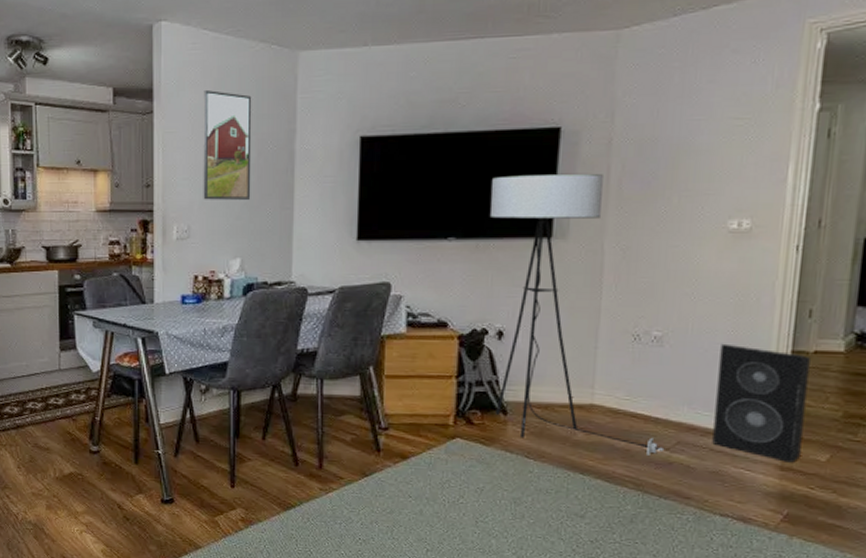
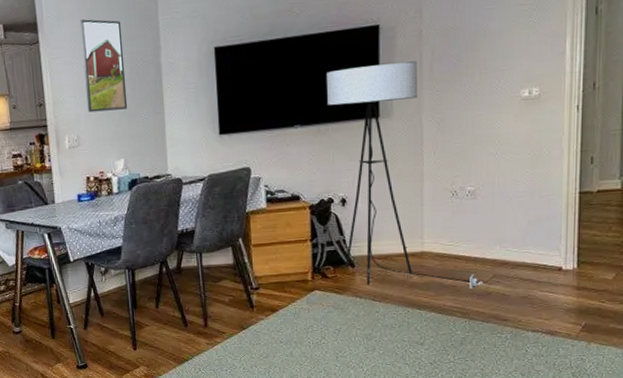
speaker: present [712,343,810,464] -> none [521,191,594,284]

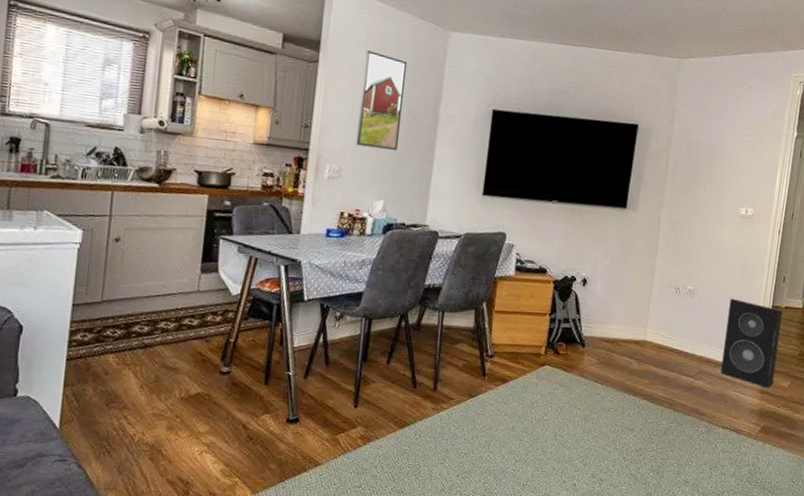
floor lamp: present [327,61,484,289] -> none [576,156,690,381]
speaker: none [521,191,594,284] -> present [720,298,783,389]

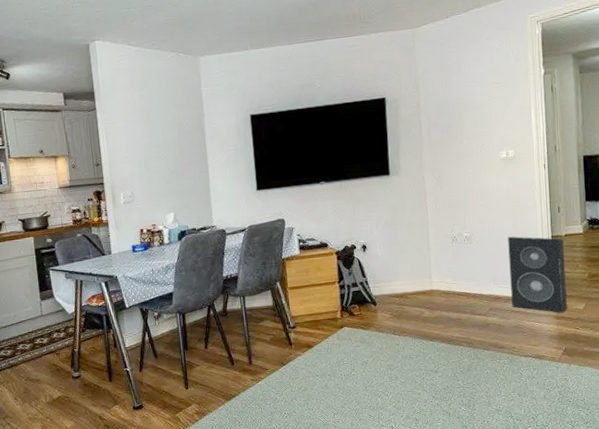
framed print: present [356,50,408,150] -> none [132,89,177,172]

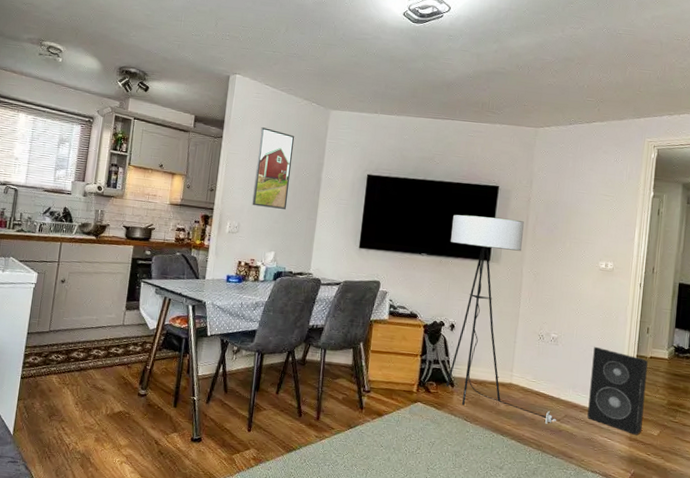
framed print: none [132,89,177,172] -> present [252,127,295,210]
floor lamp: none [345,128,483,321] -> present [446,214,557,424]

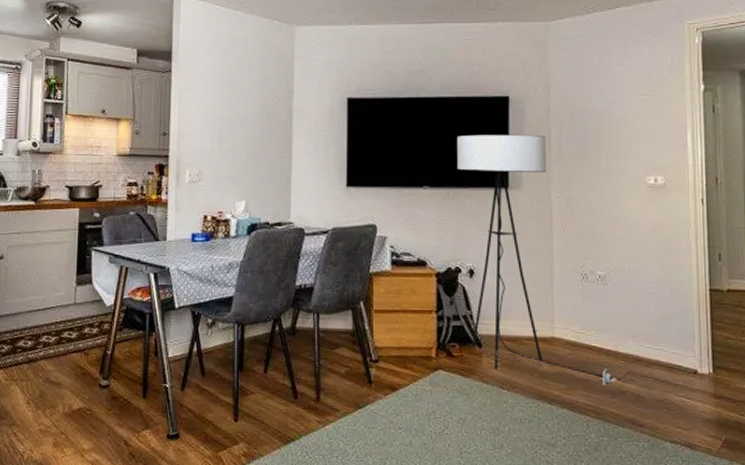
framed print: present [252,127,295,210] -> none [213,55,257,149]
speaker: present [587,346,648,436] -> none [653,282,729,392]

